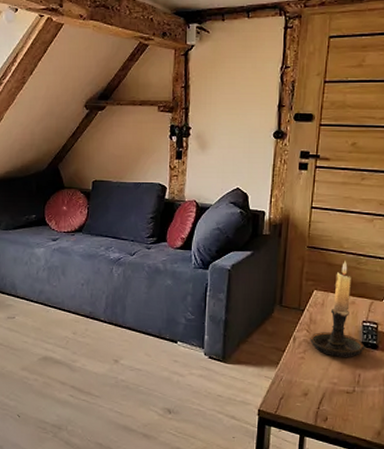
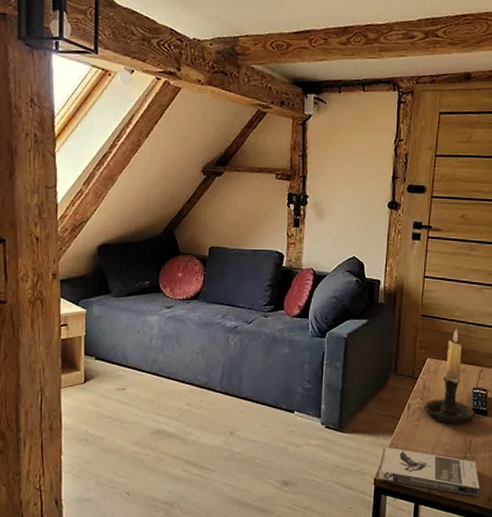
book: none [262,379,369,430] -> present [378,447,480,496]

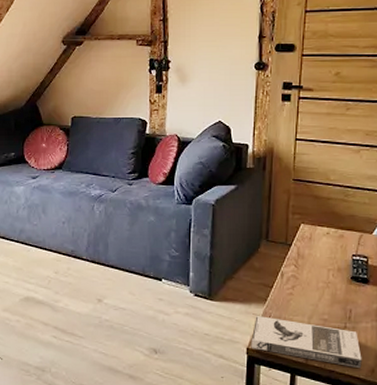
candle holder: present [424,328,475,424] -> none [298,192,355,292]

